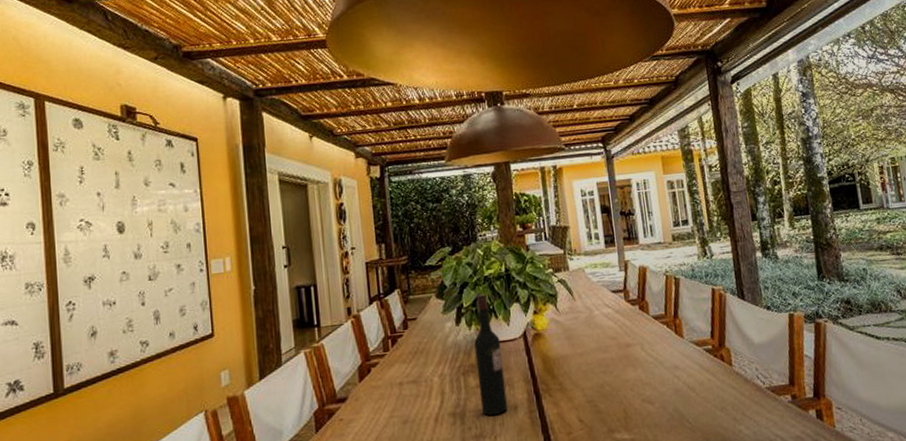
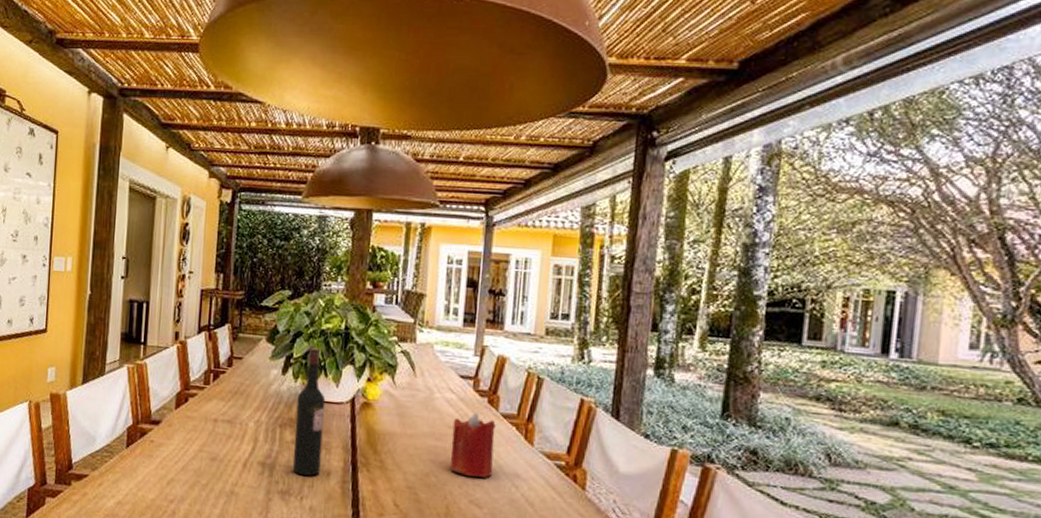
candle: none [614,320,656,379] -> present [449,412,496,478]

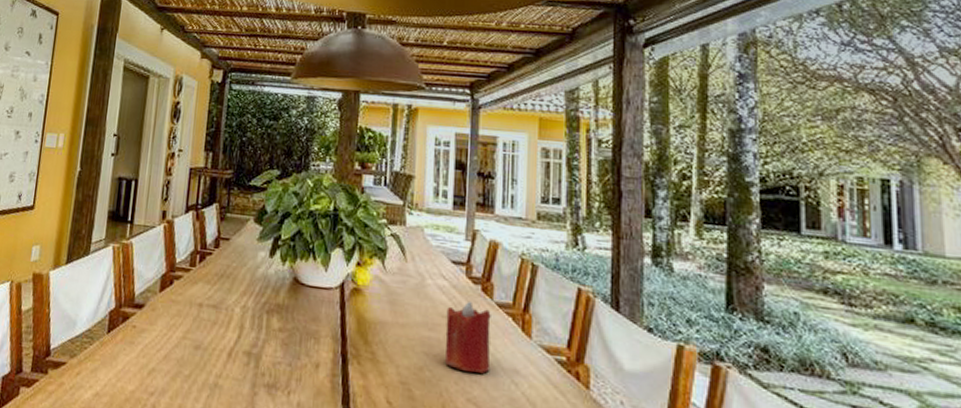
wine bottle: present [293,347,326,476] -> none [280,229,314,368]

